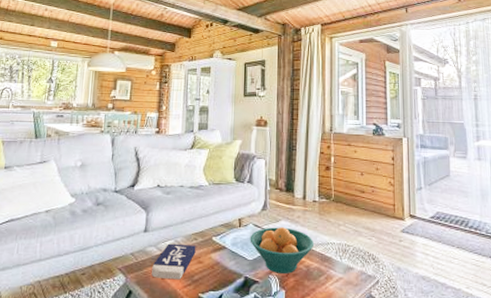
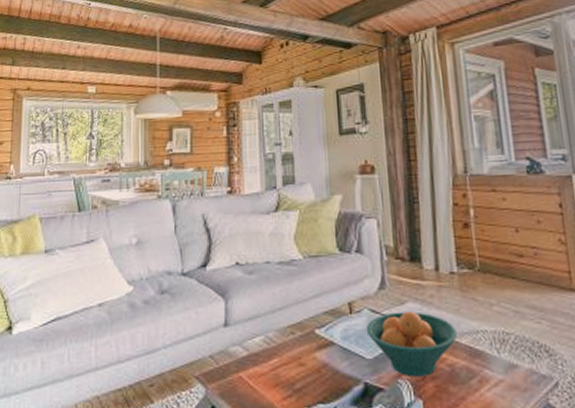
book: present [152,243,196,280] -> none [238,340,295,390]

